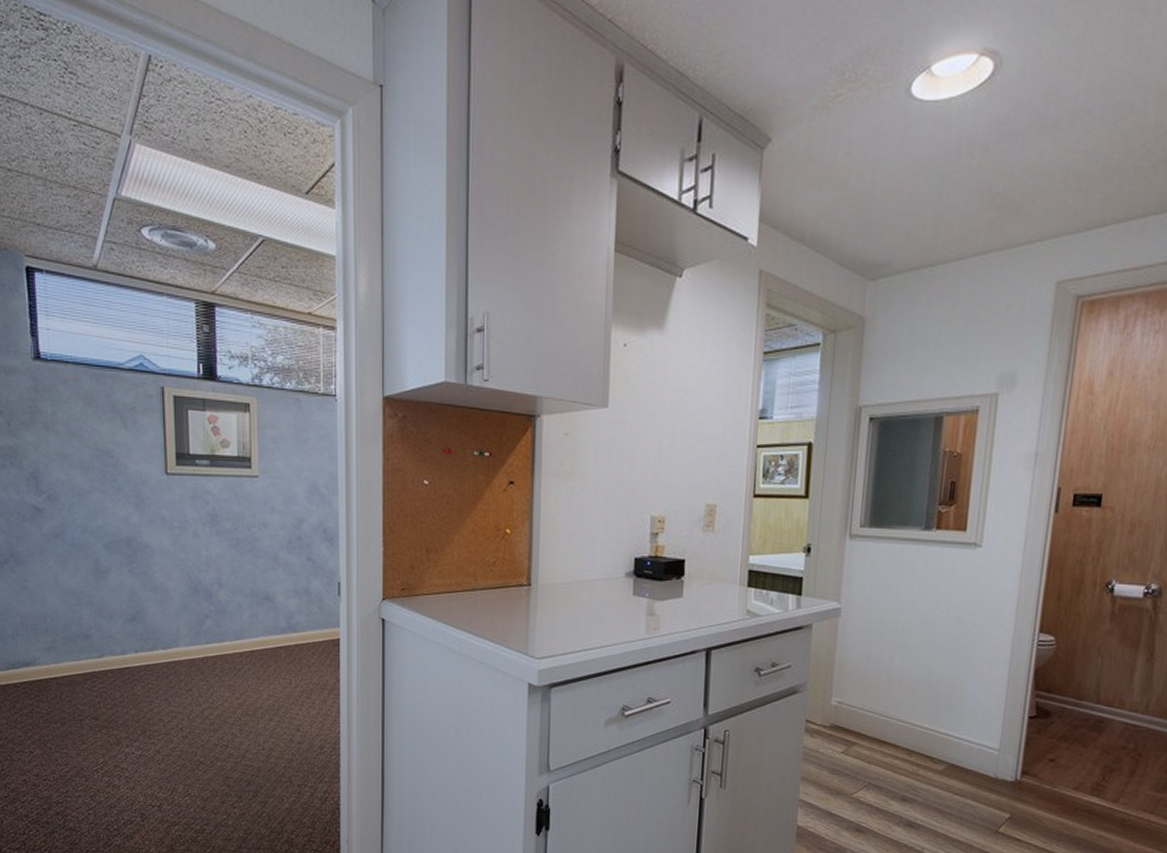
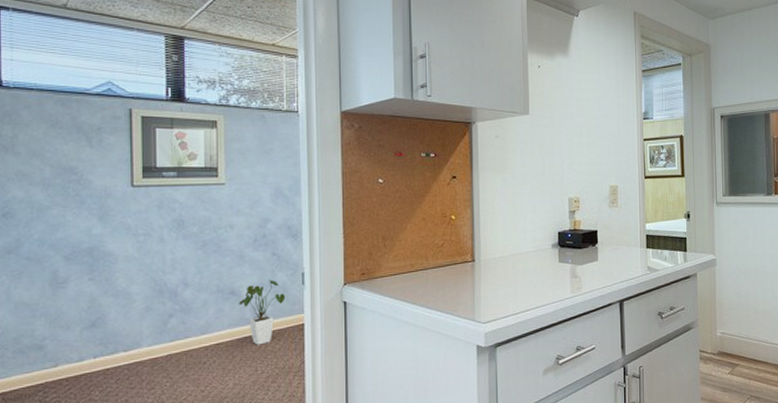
house plant: none [273,587,321,657] -> present [239,279,286,345]

